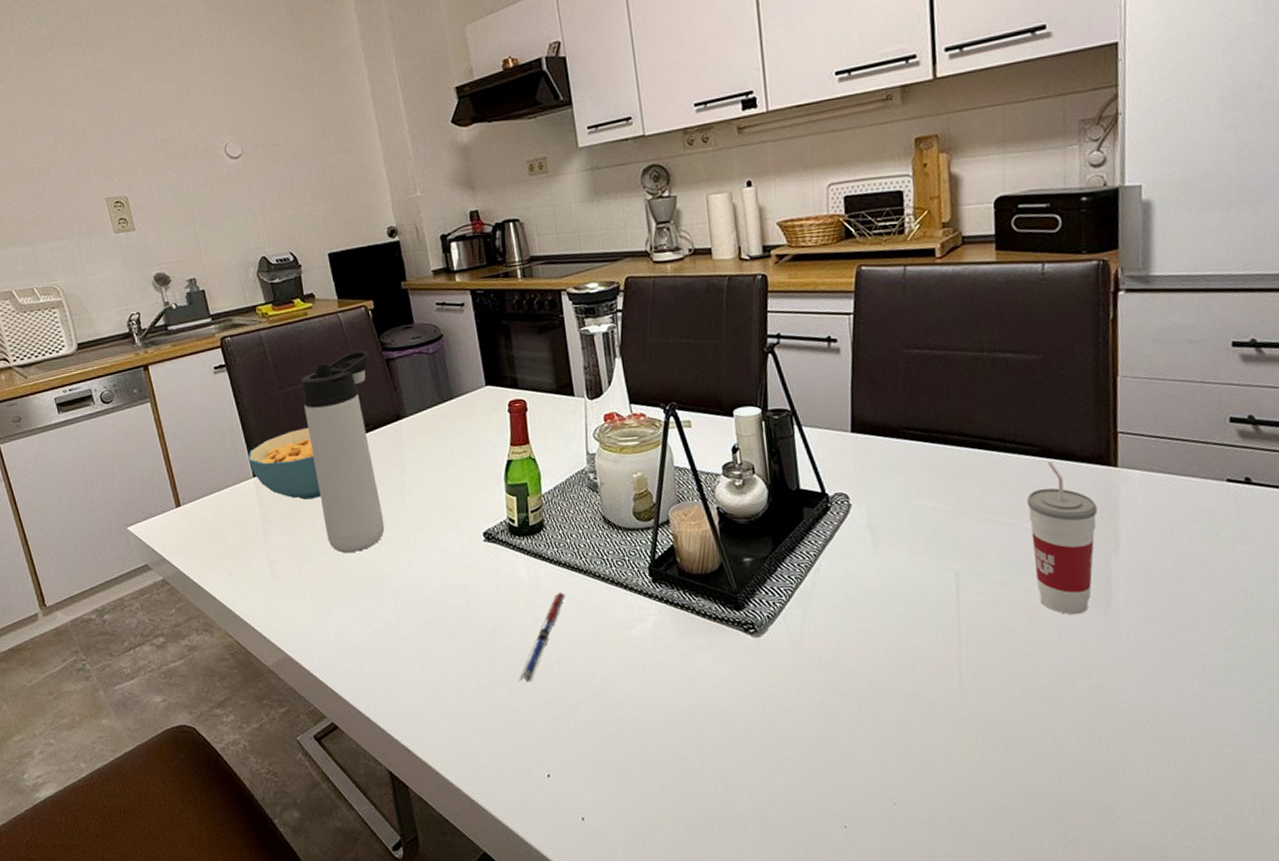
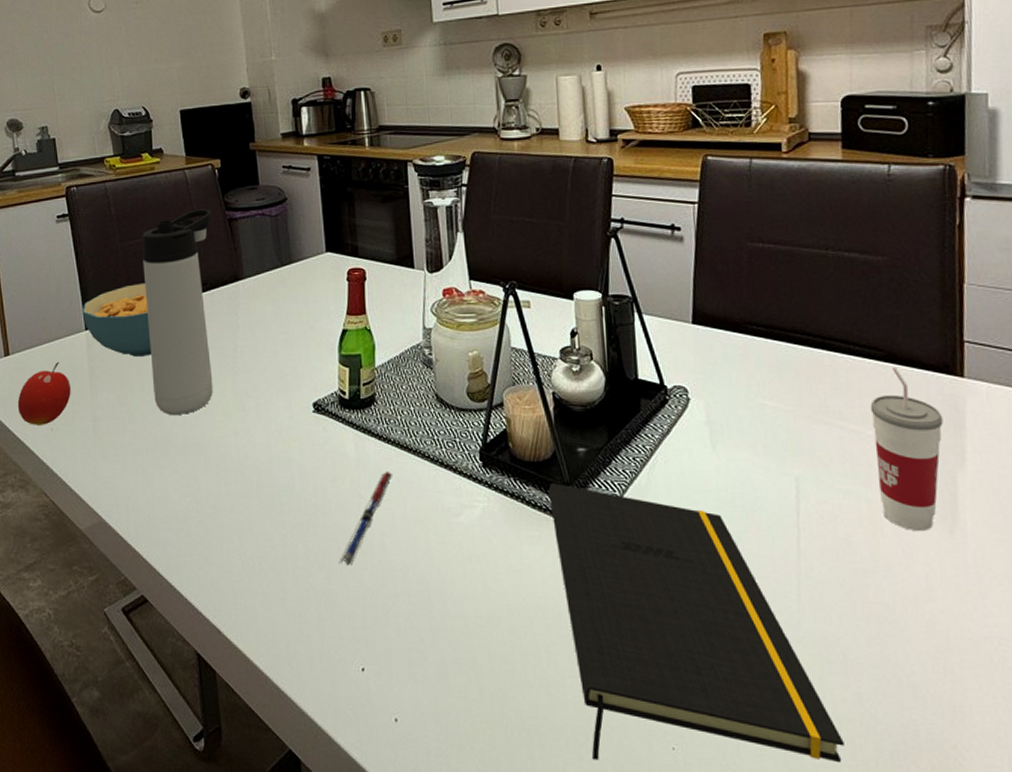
fruit: none [193,510,246,571] -> present [17,362,71,425]
notepad: none [717,593,1006,842] -> present [548,483,844,762]

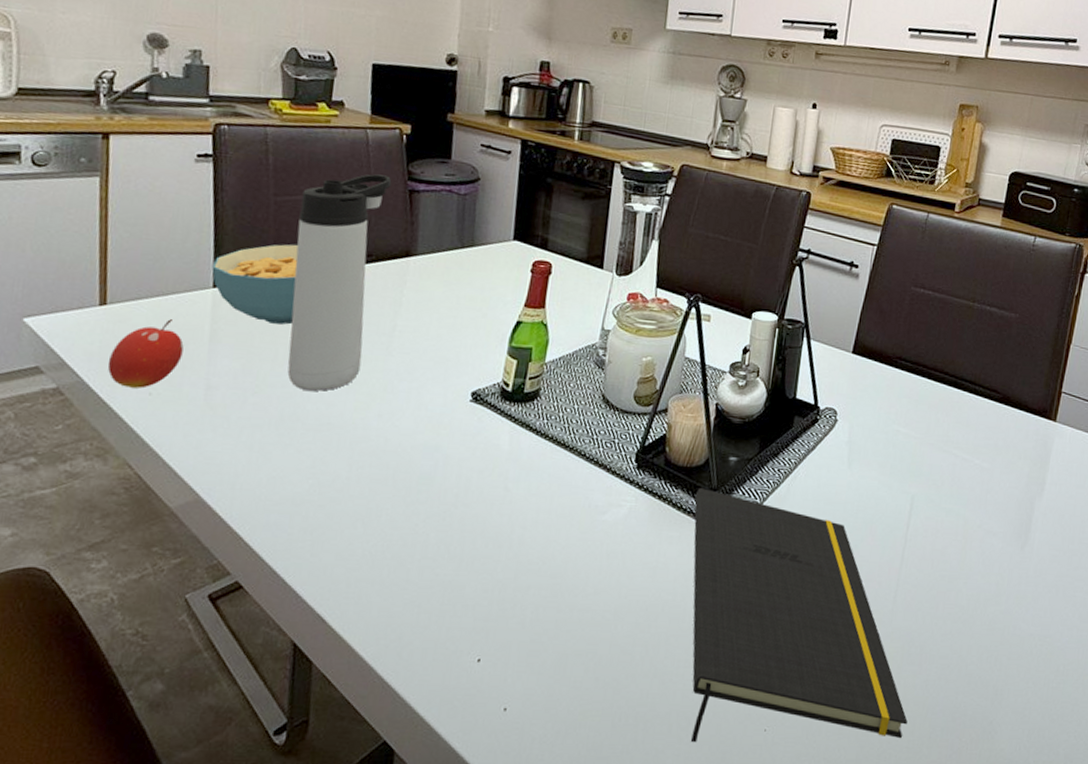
pen: present [338,472,393,564] -> none [471,467,545,557]
cup: present [870,367,943,532] -> none [975,408,1034,547]

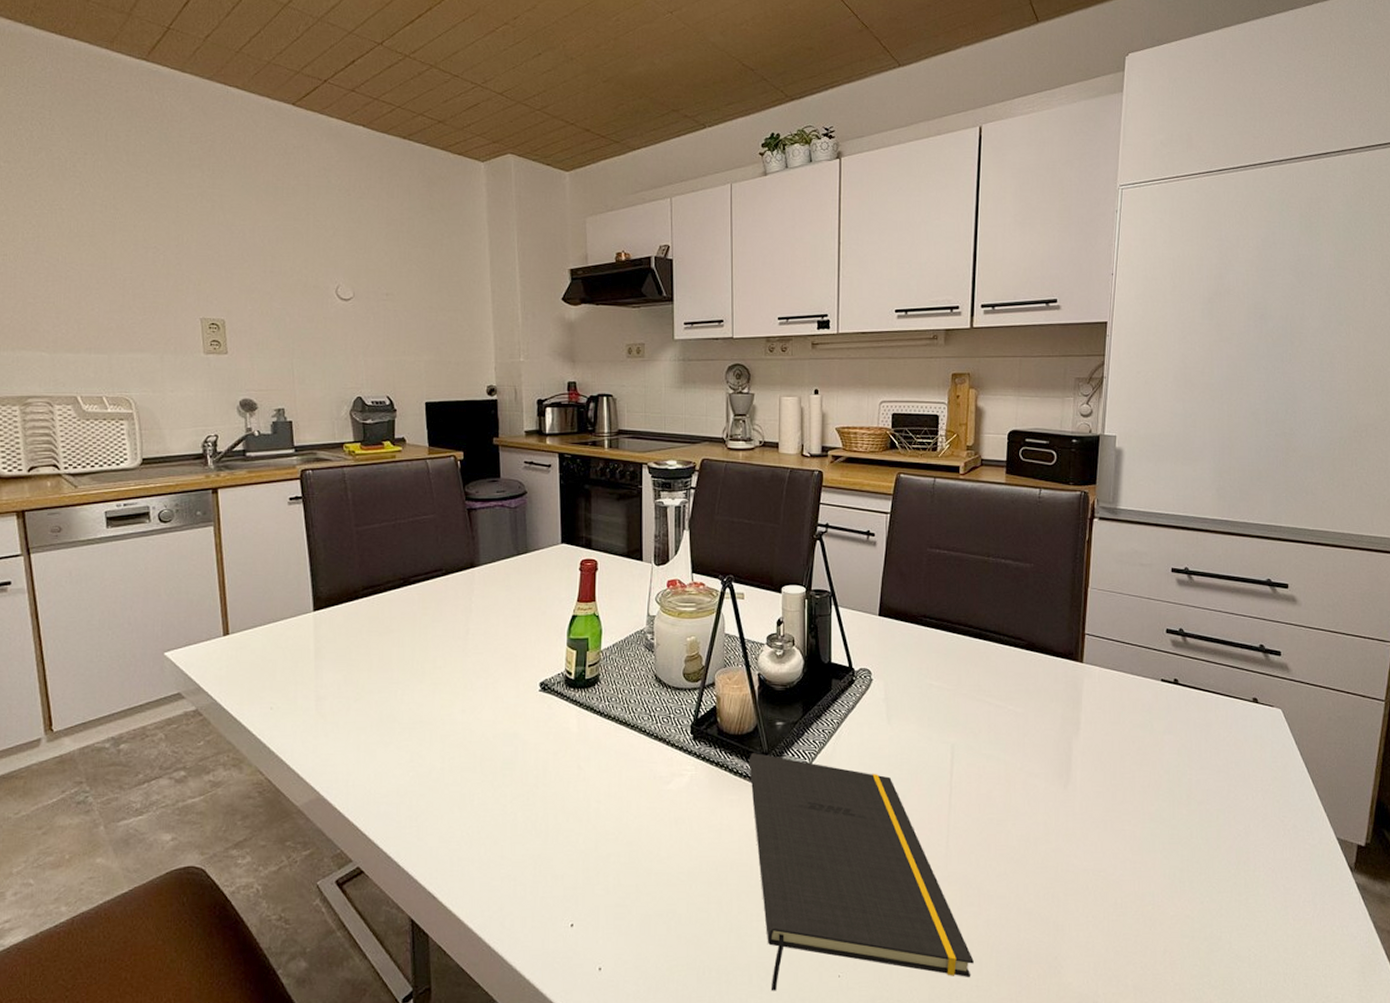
fruit: present [107,319,184,389] -> none [235,642,294,704]
cereal bowl: present [212,244,299,325] -> none [311,566,382,638]
thermos bottle: present [287,174,392,391] -> none [378,498,452,693]

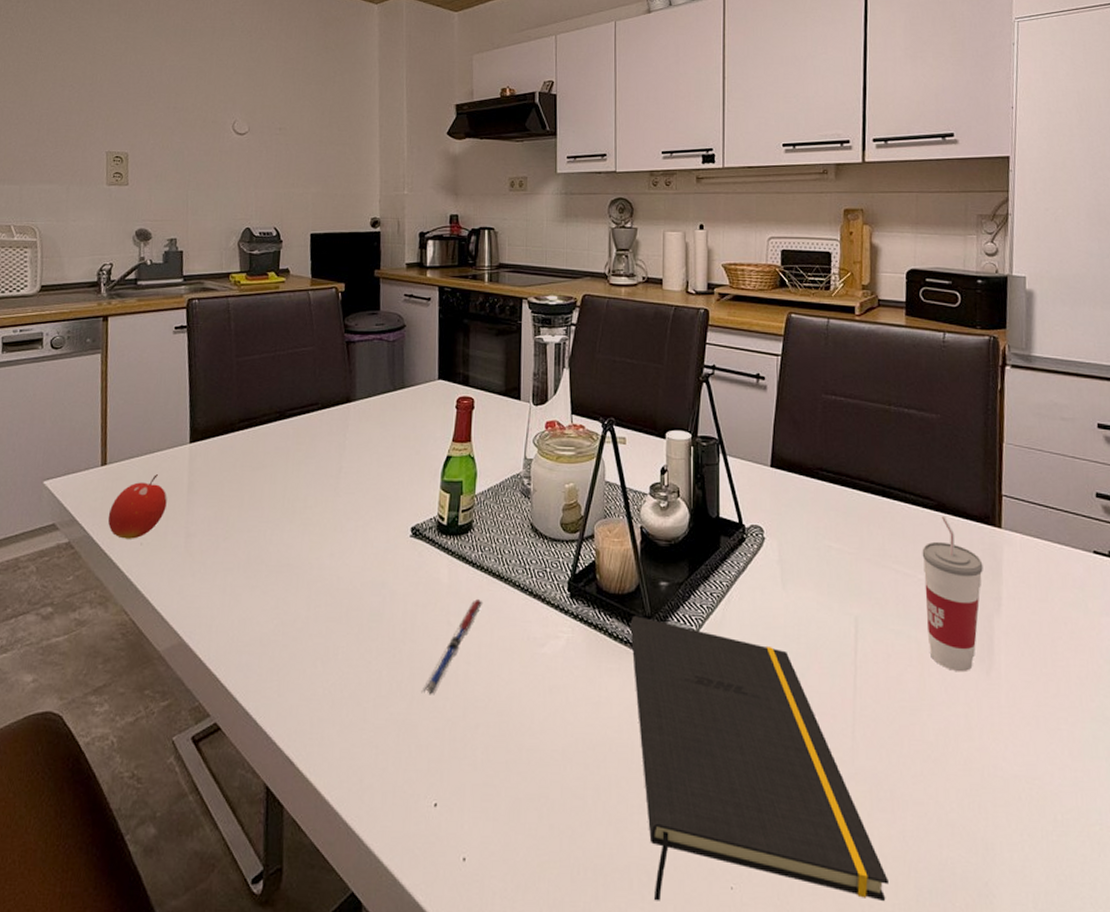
fruit: none [235,642,294,704] -> present [107,474,167,539]
pen: none [555,745,611,830] -> present [421,599,483,694]
cup: none [1012,654,1065,787] -> present [922,516,983,673]

